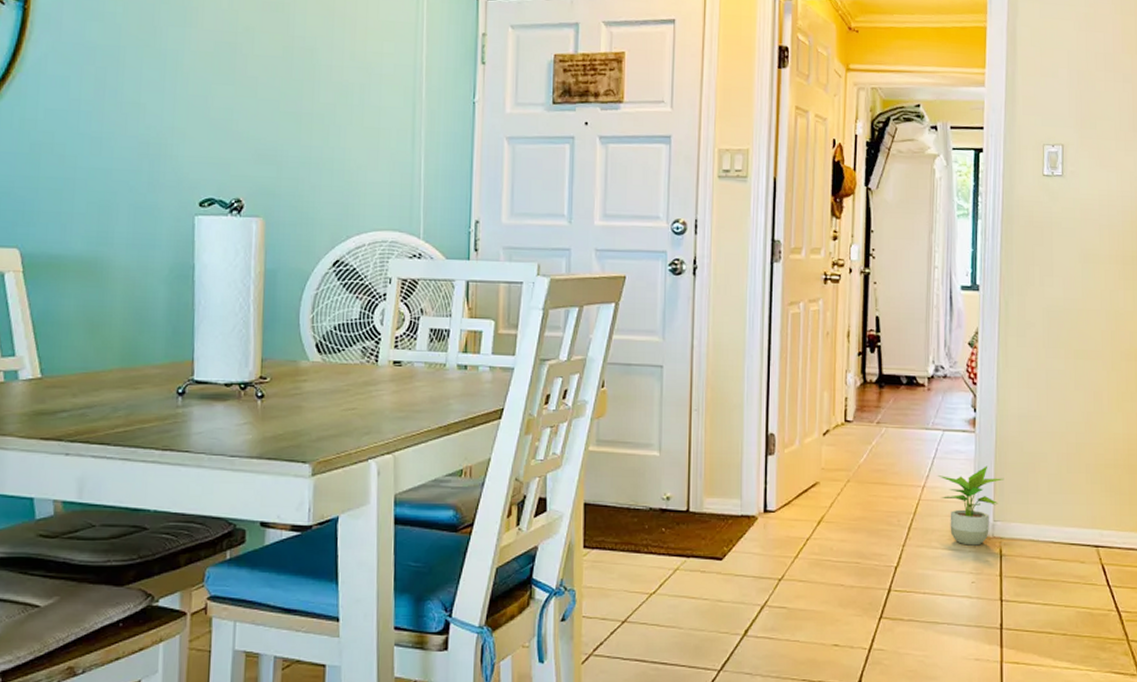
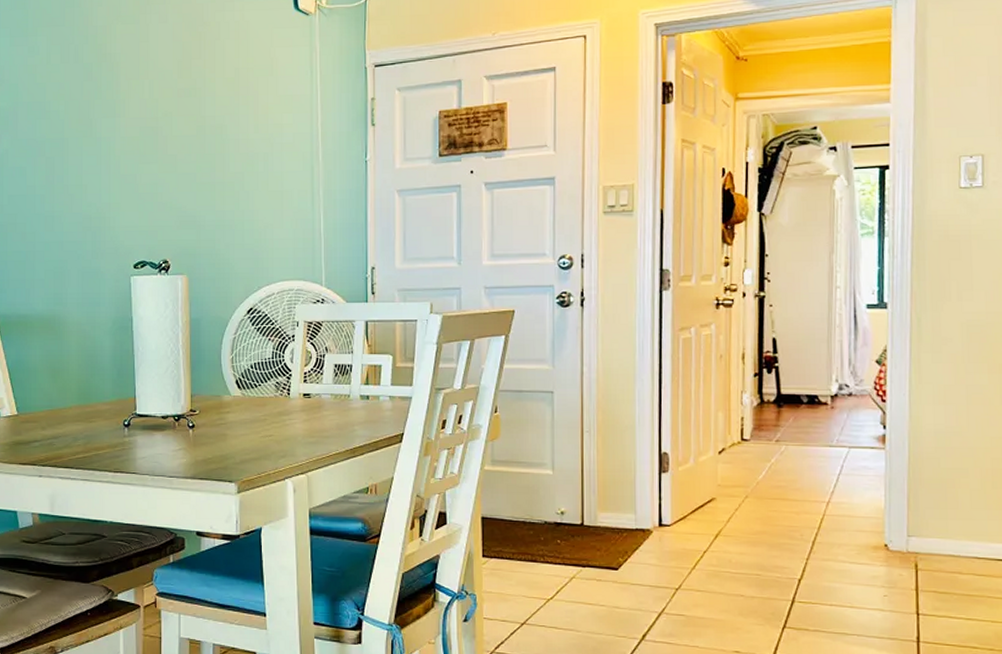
potted plant: present [937,466,1004,546] -> none [843,482,919,560]

